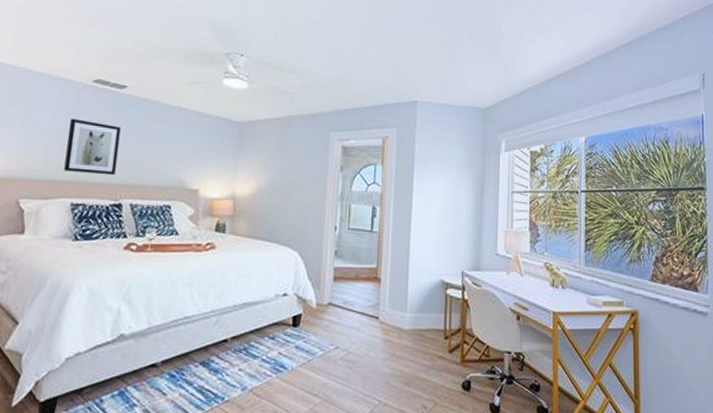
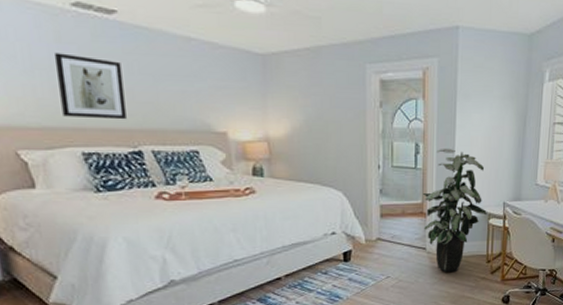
indoor plant: none [377,212,444,347] -> present [422,148,487,272]

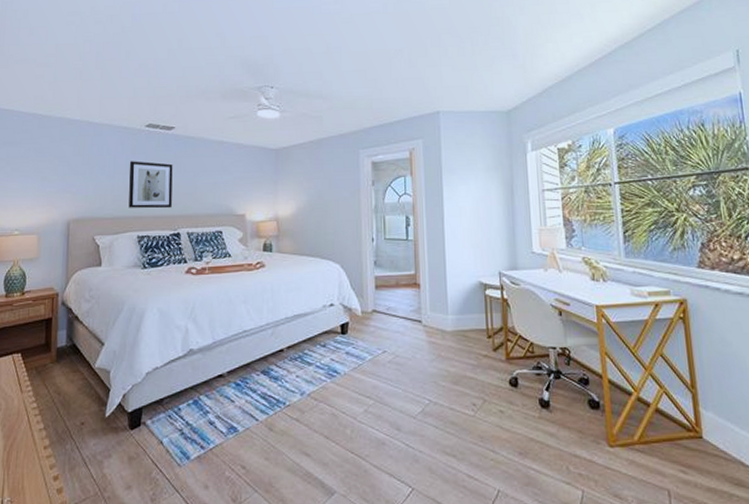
indoor plant: present [422,148,487,272] -> none [415,219,482,347]

